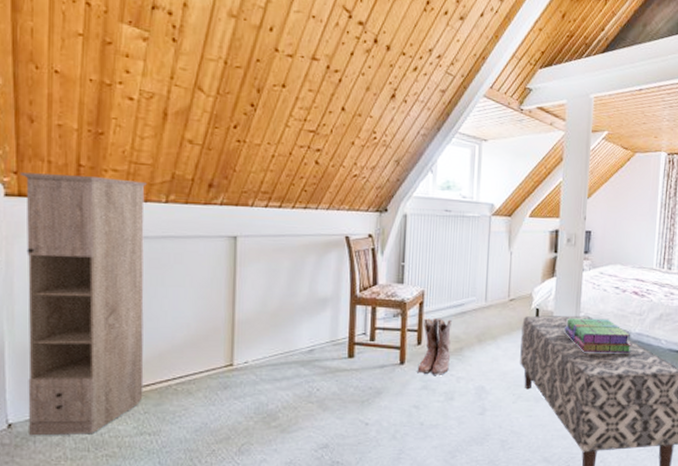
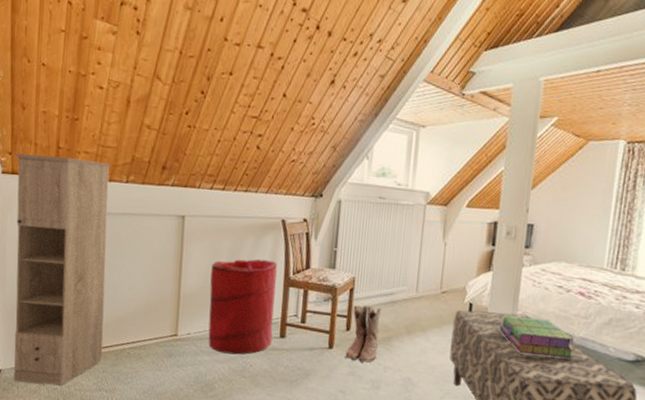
laundry hamper: none [268,277,342,380] -> present [208,258,277,355]

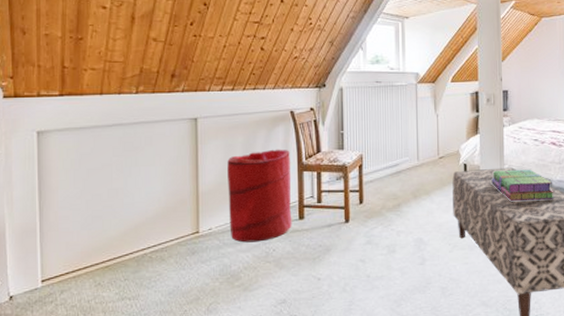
storage cabinet: present [13,153,111,386] -> none [15,76,123,306]
boots: present [345,305,382,363] -> none [361,178,390,231]

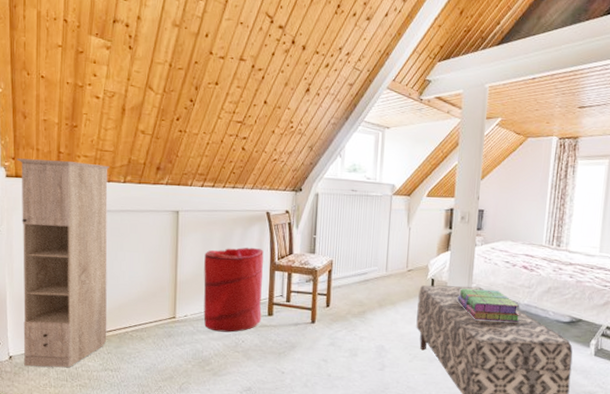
storage cabinet: none [15,76,123,306] -> present [16,158,110,368]

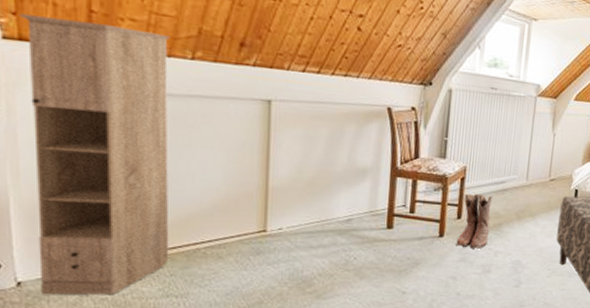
laundry hamper: present [203,247,264,333] -> none [304,148,383,248]
boots: none [326,284,357,334] -> present [456,193,493,249]

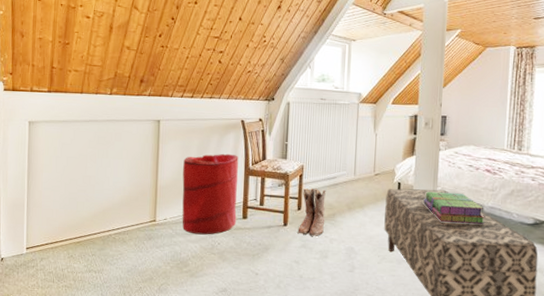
storage cabinet: present [19,13,170,295] -> none [13,73,97,269]
laundry hamper: none [304,148,383,248] -> present [182,153,238,235]

